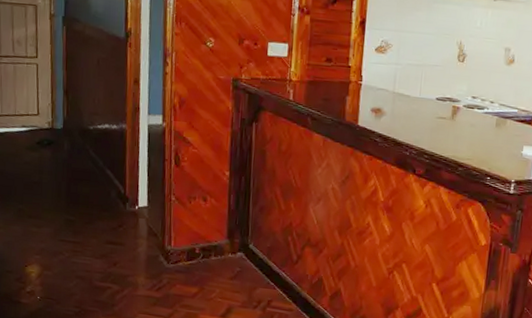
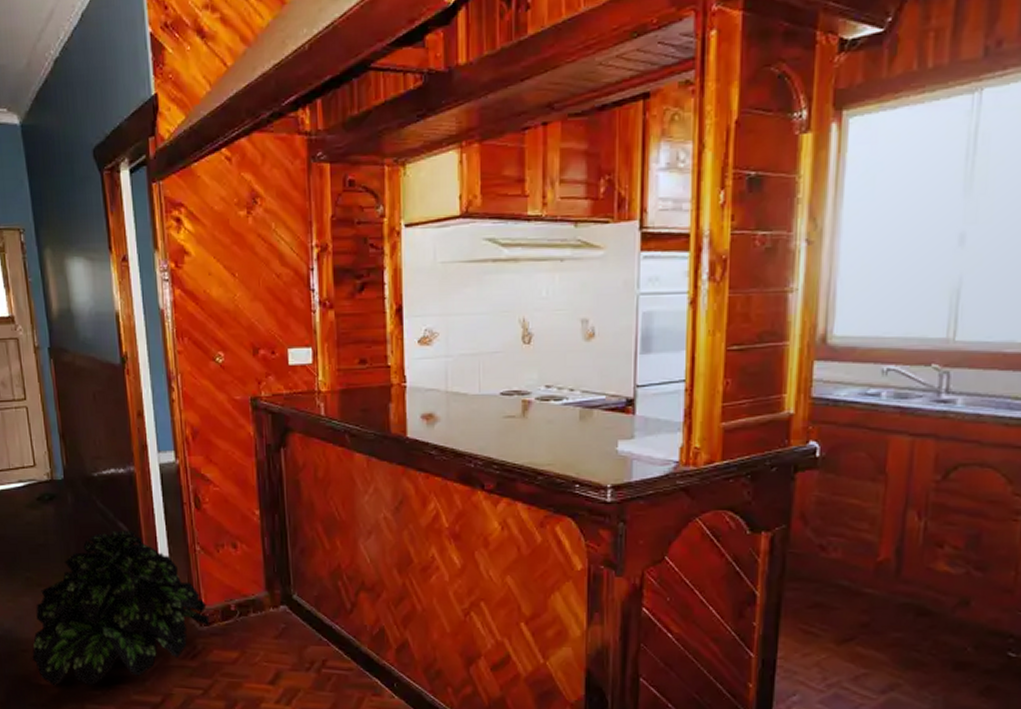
potted plant: none [15,176,176,307] -> present [32,530,209,686]

